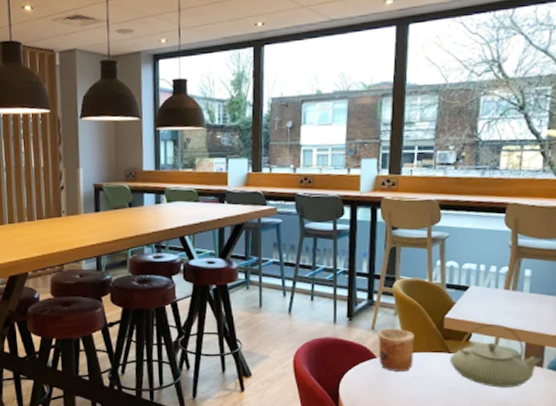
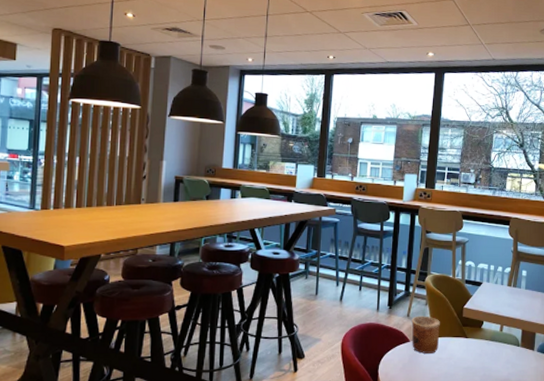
teapot: present [449,323,543,388] -> none [466,313,534,367]

